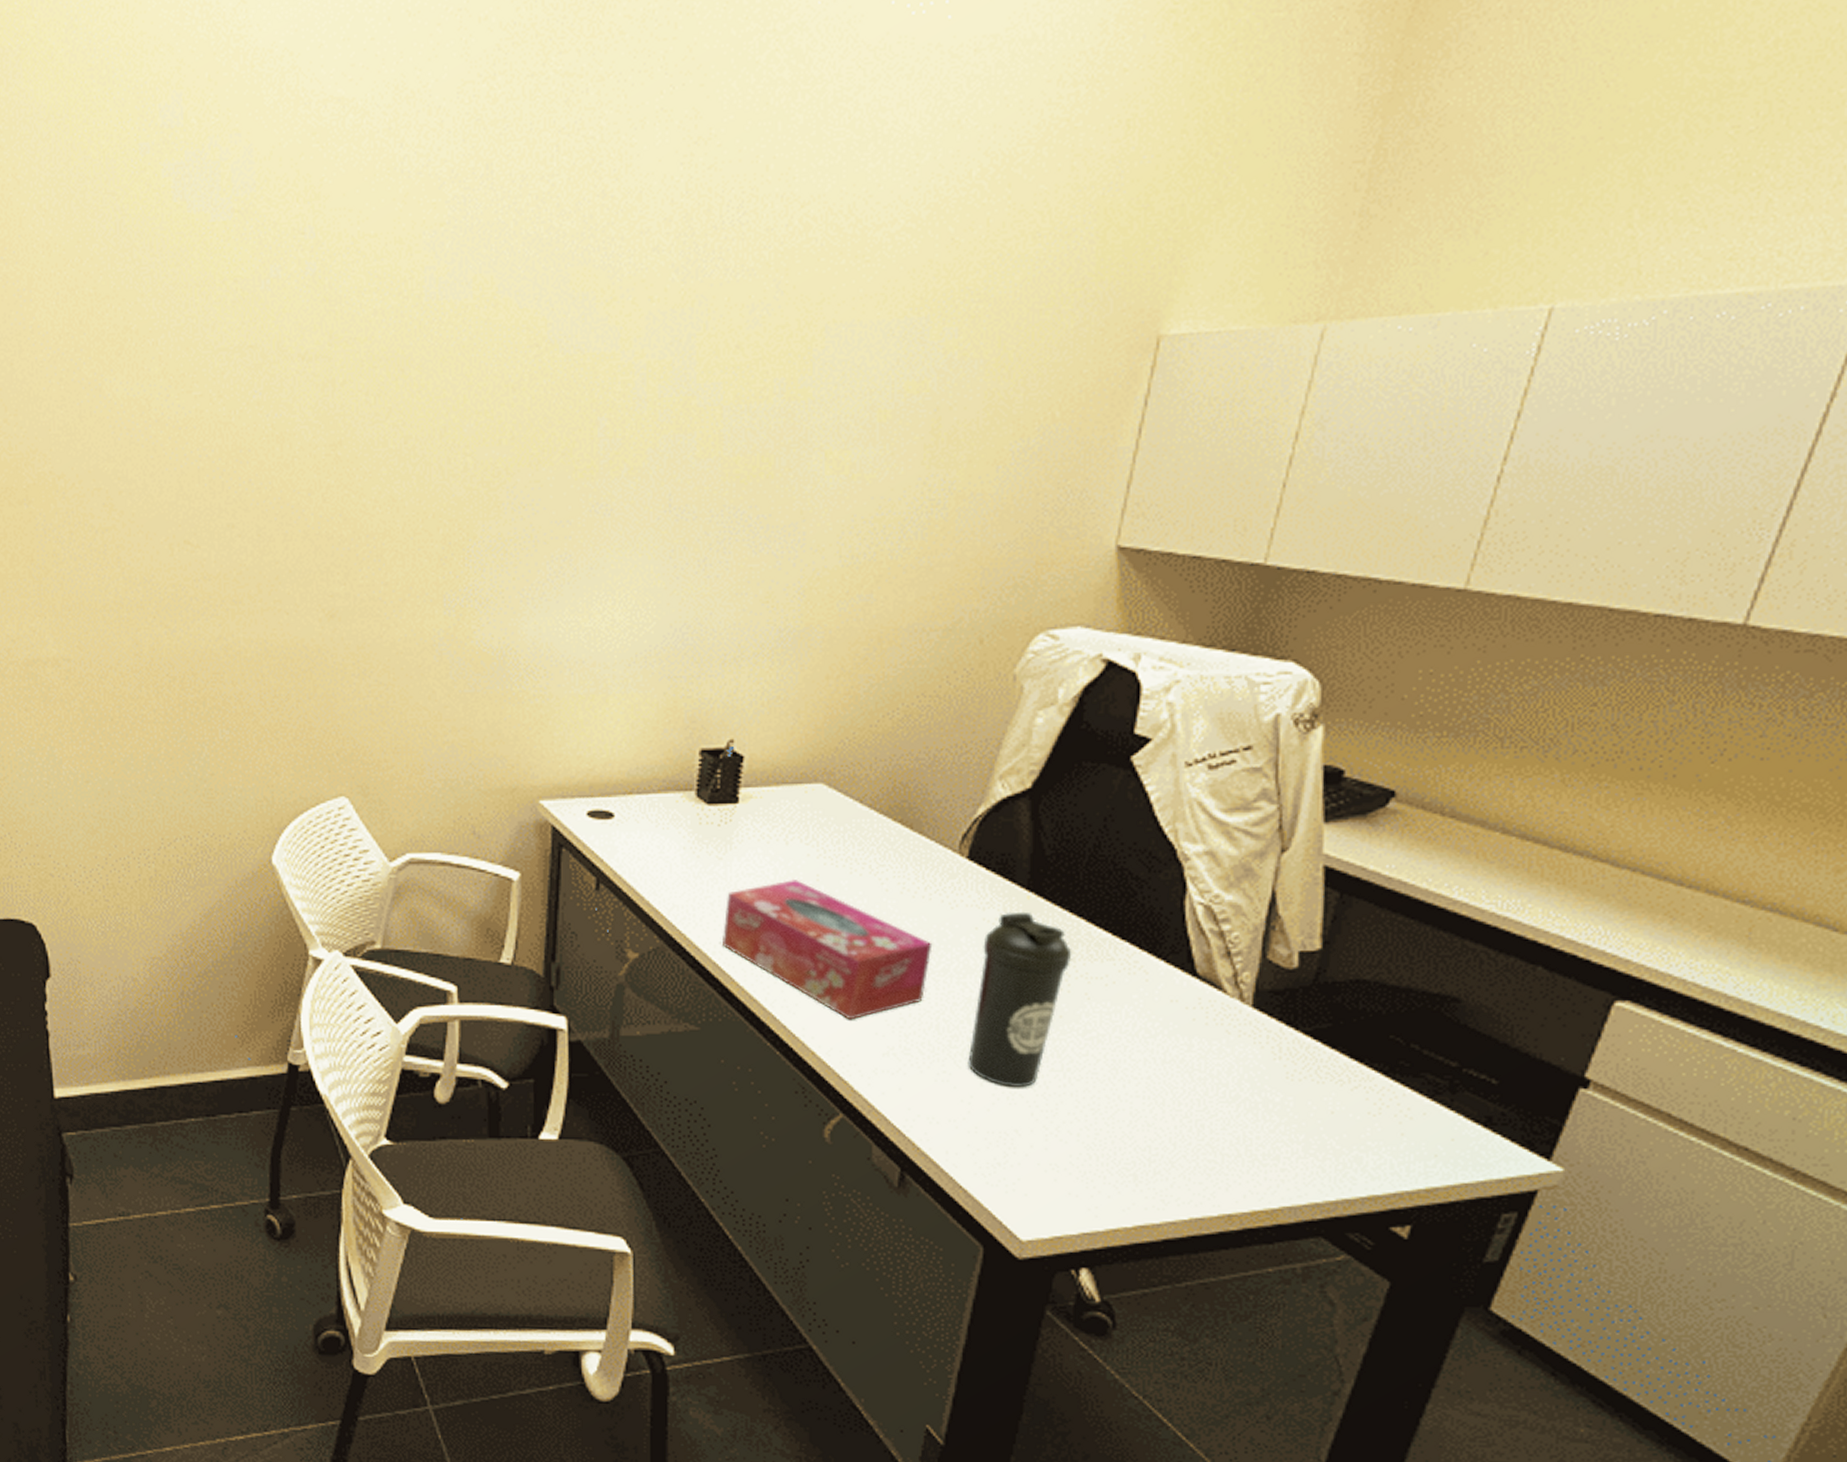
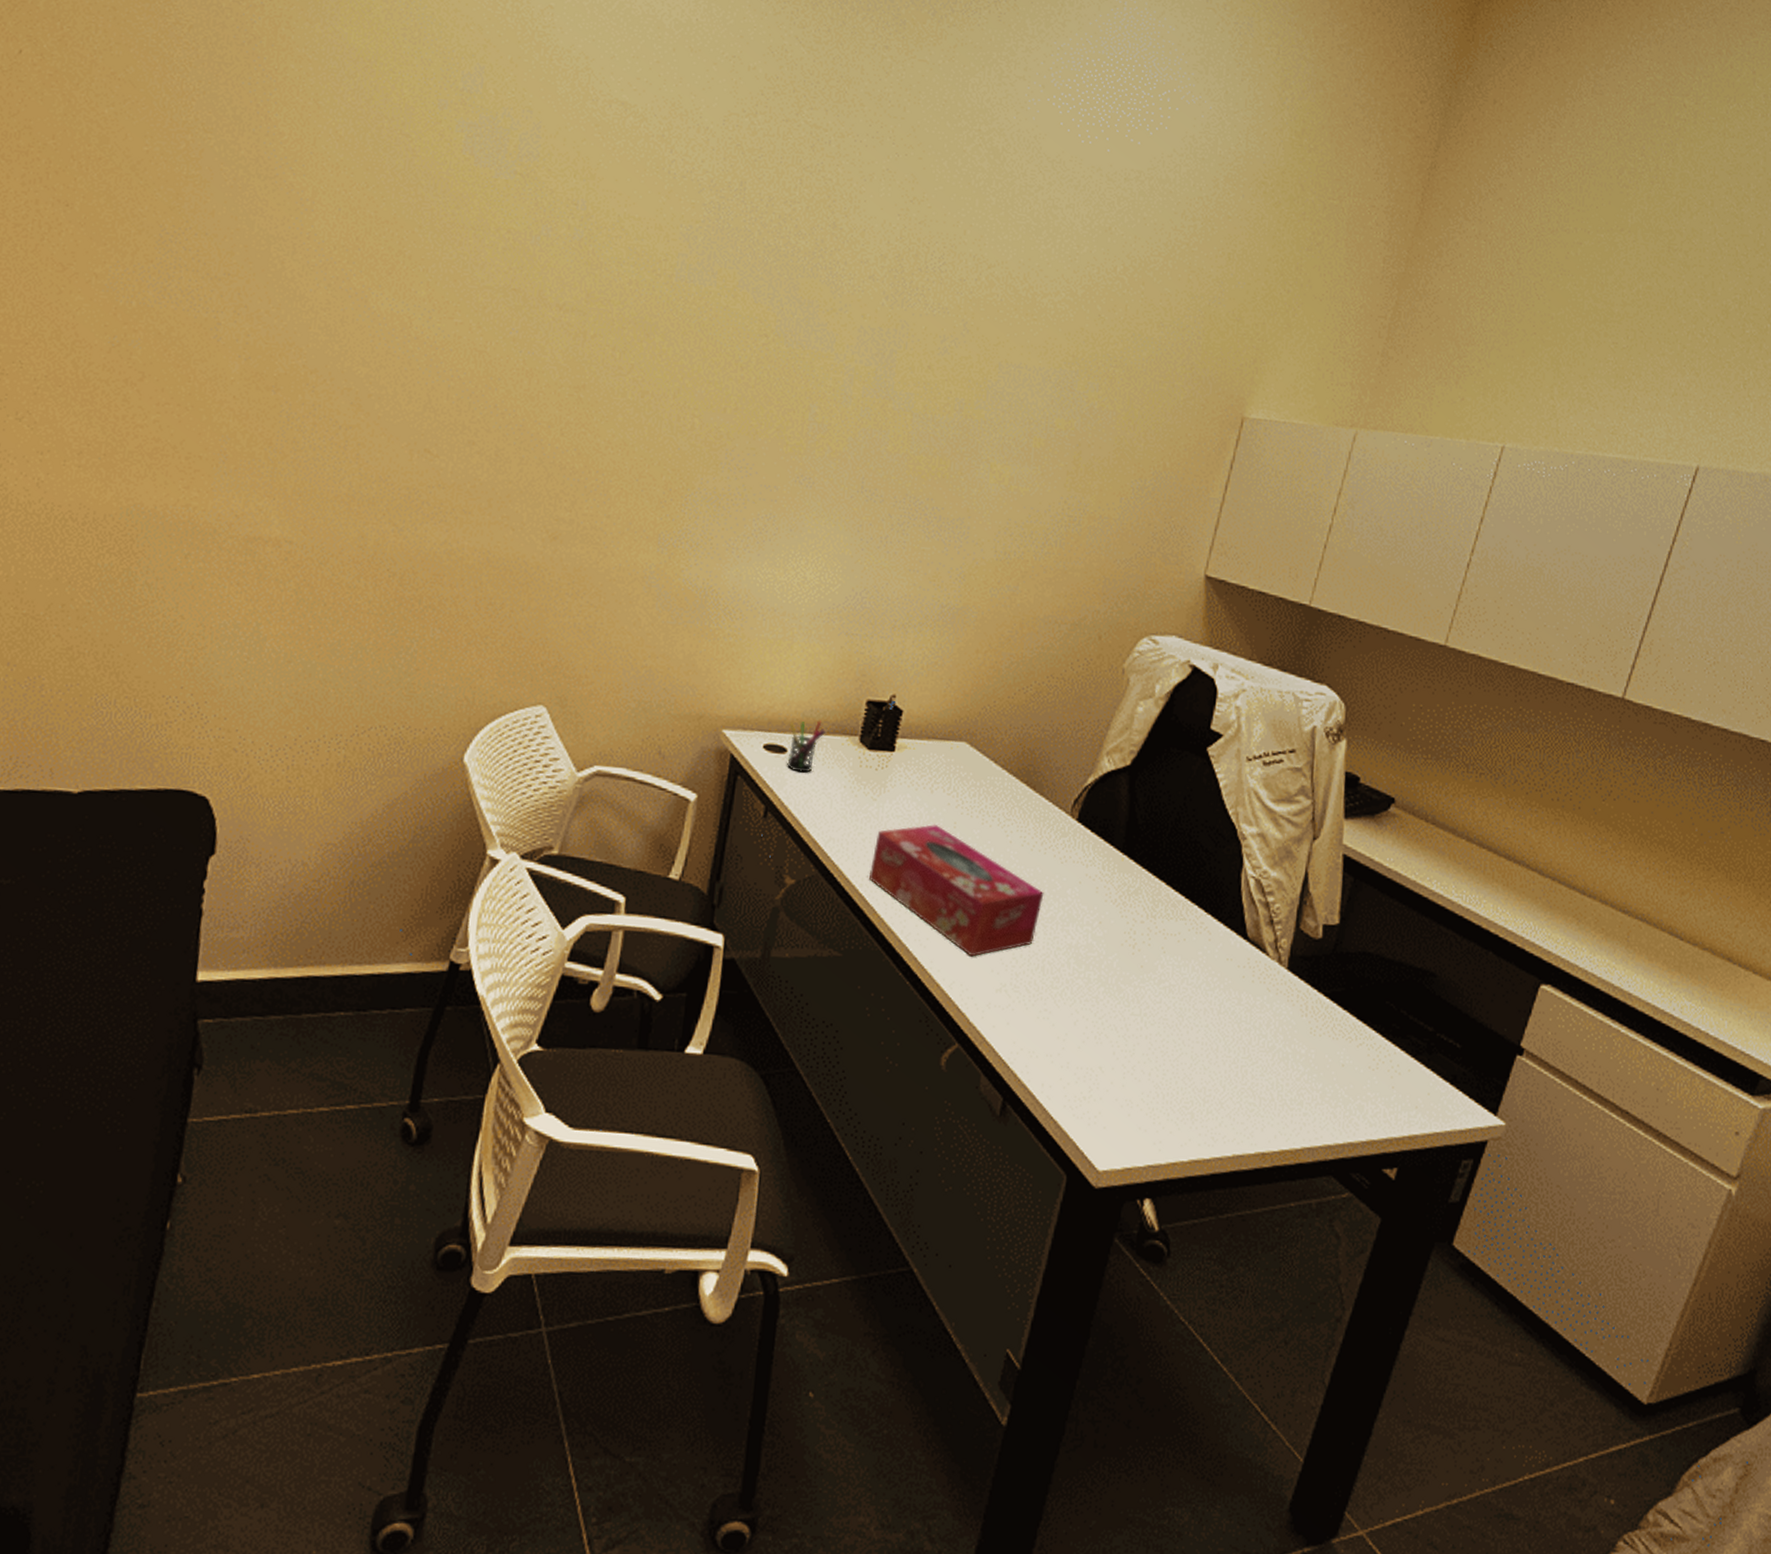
pen holder: none [614,778,655,837] -> present [787,721,825,773]
water bottle: present [968,911,1072,1087] -> none [1065,870,1154,1028]

